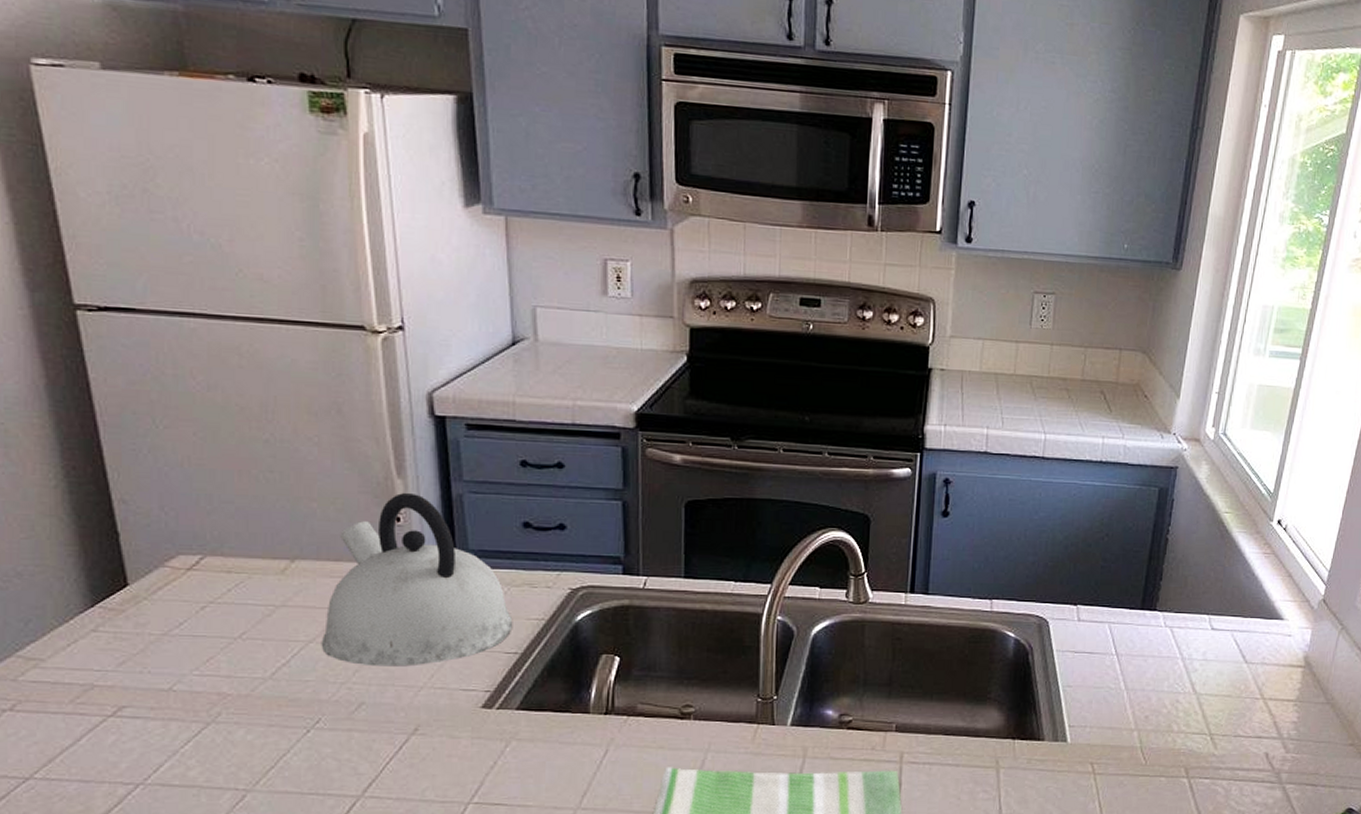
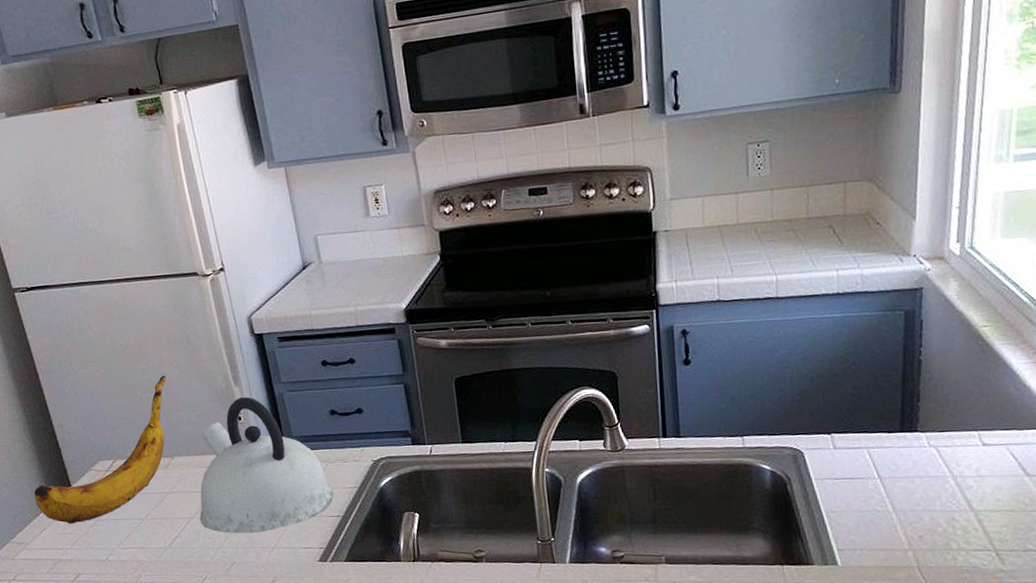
banana: none [64,451,299,638] -> present [34,375,166,524]

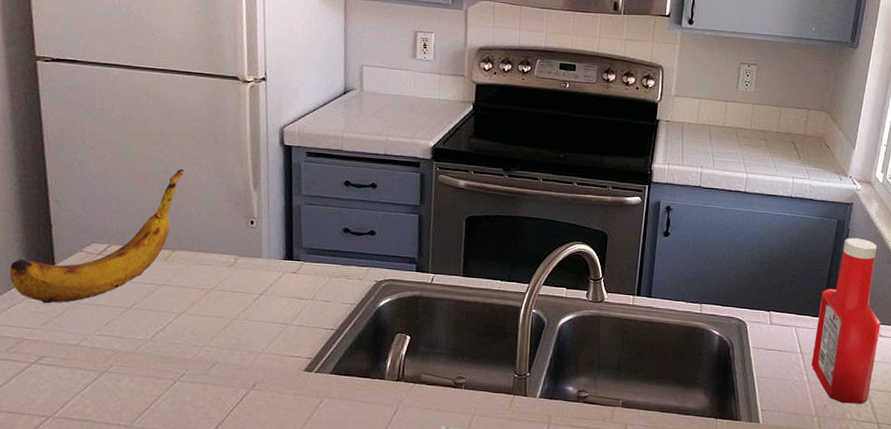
kettle: present [199,397,334,534] -> none [189,203,332,336]
ketchup bottle: none [894,329,983,532] -> present [811,237,881,404]

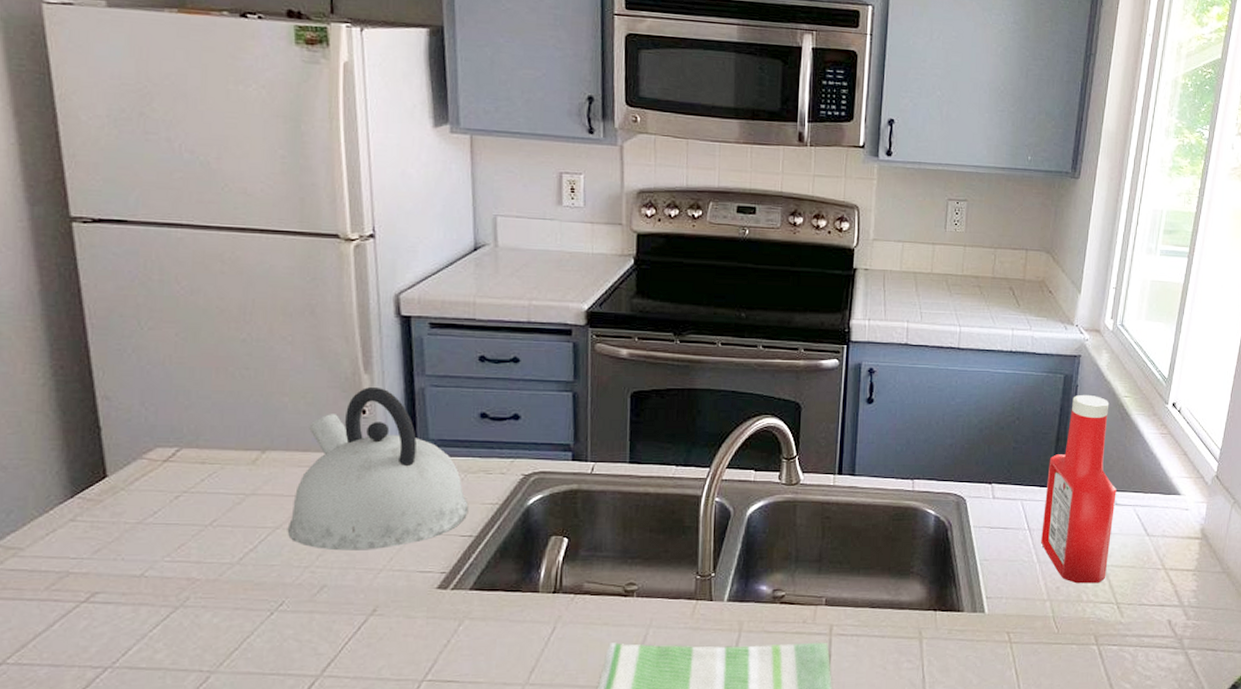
banana: present [9,168,184,304] -> none [46,349,273,526]
kettle: none [189,203,332,336] -> present [287,387,469,551]

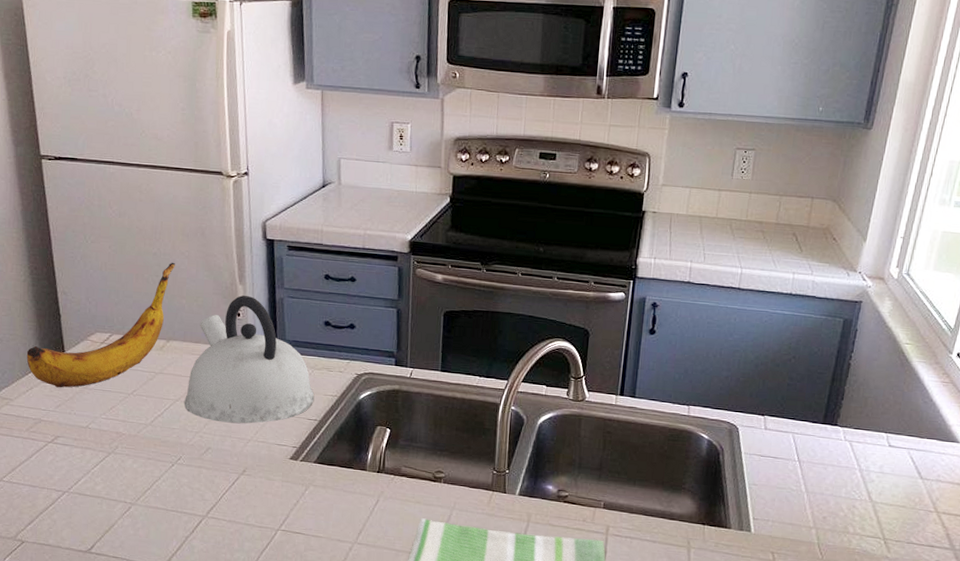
banana: none [46,349,273,526] -> present [26,262,175,388]
ketchup bottle: present [1041,394,1116,584] -> none [810,339,891,518]

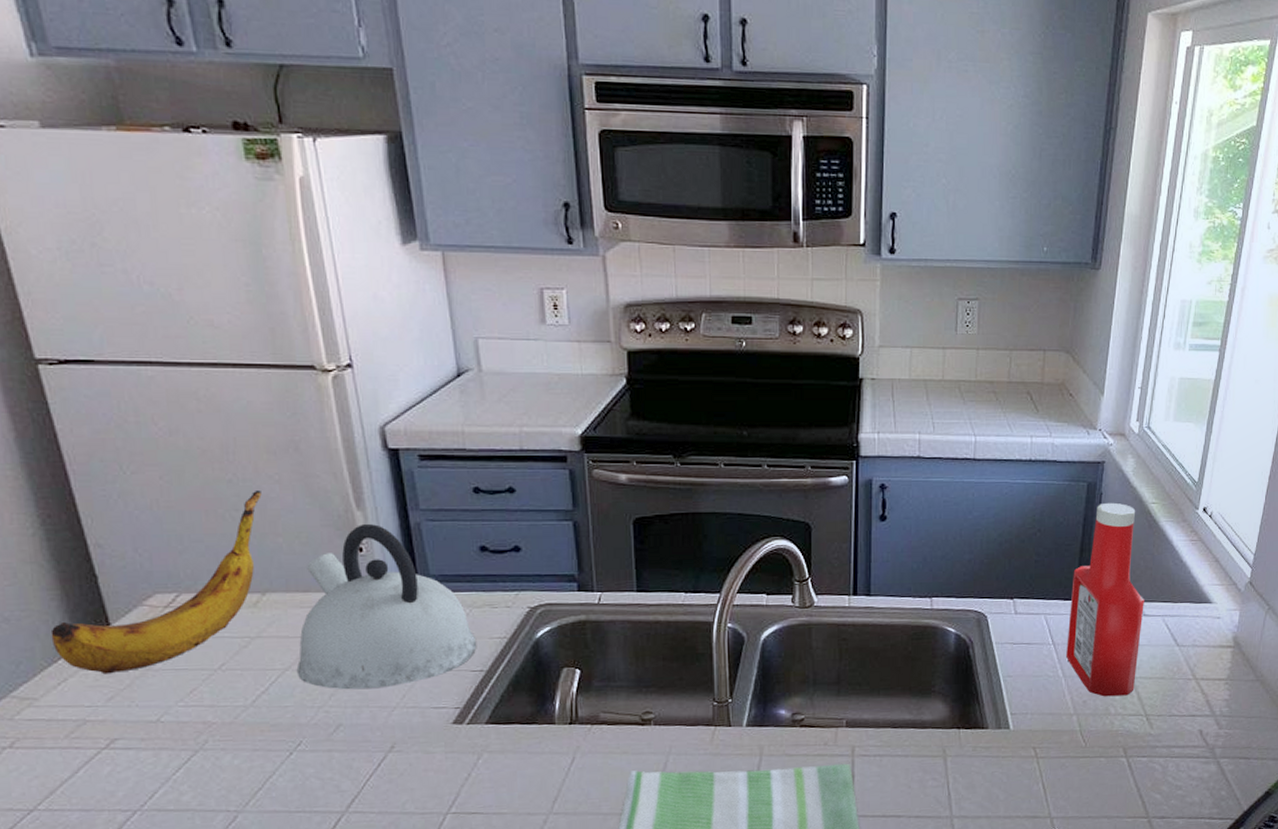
ketchup bottle: none [810,339,891,518] -> present [1066,502,1144,697]

